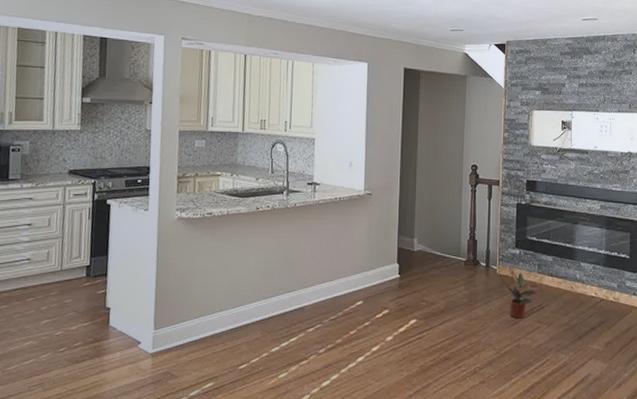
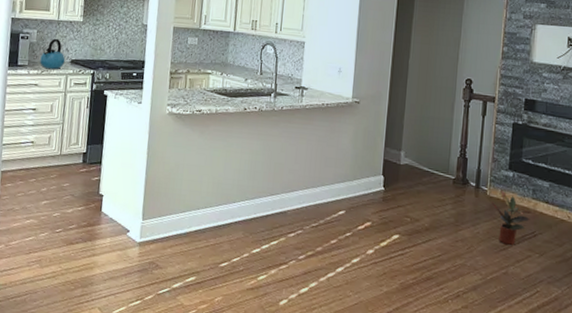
kettle: none [33,149,63,182] -> present [39,38,66,70]

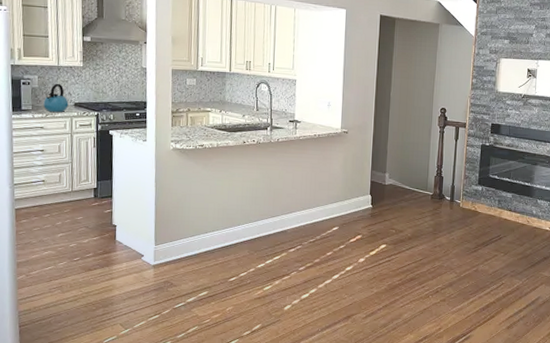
potted plant: present [491,191,532,245] -> none [463,203,498,247]

